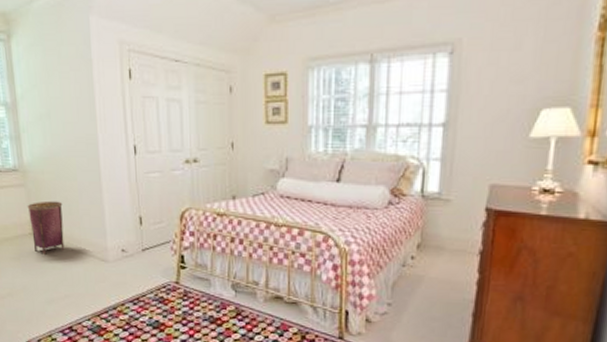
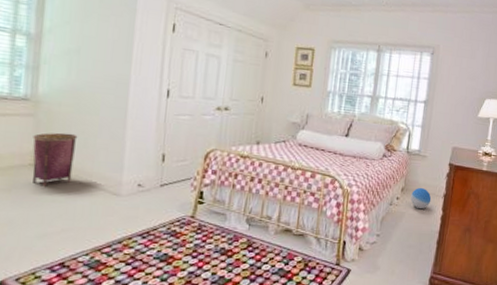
ball: none [431,243,461,270] -> present [410,188,432,209]

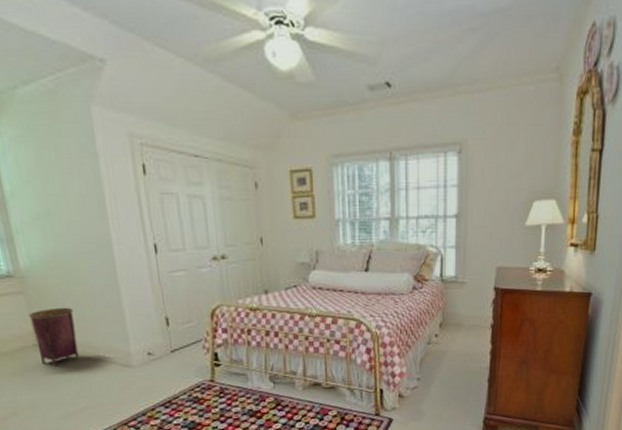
ball: present [410,188,432,209] -> none [452,321,477,344]

